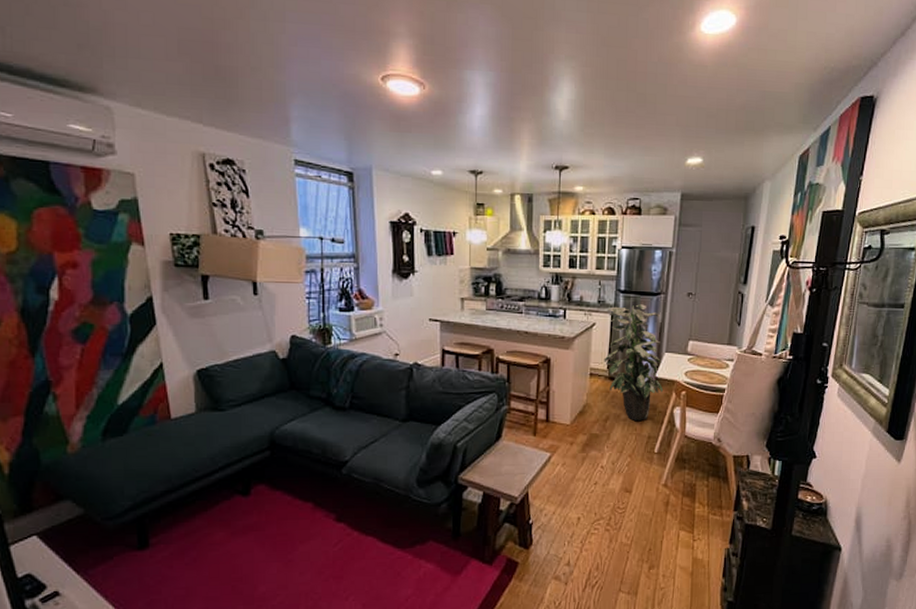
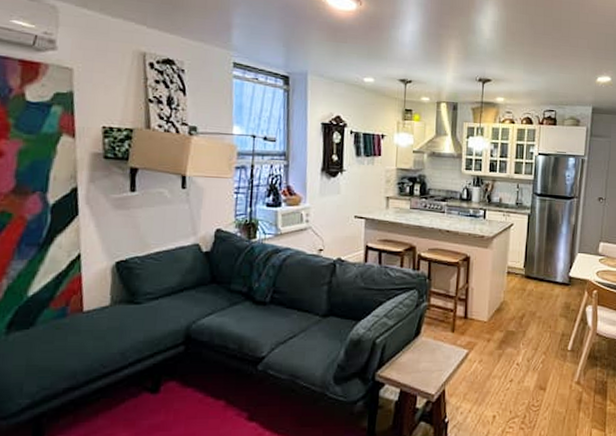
indoor plant: present [604,304,664,420] -> none [520,207,577,318]

